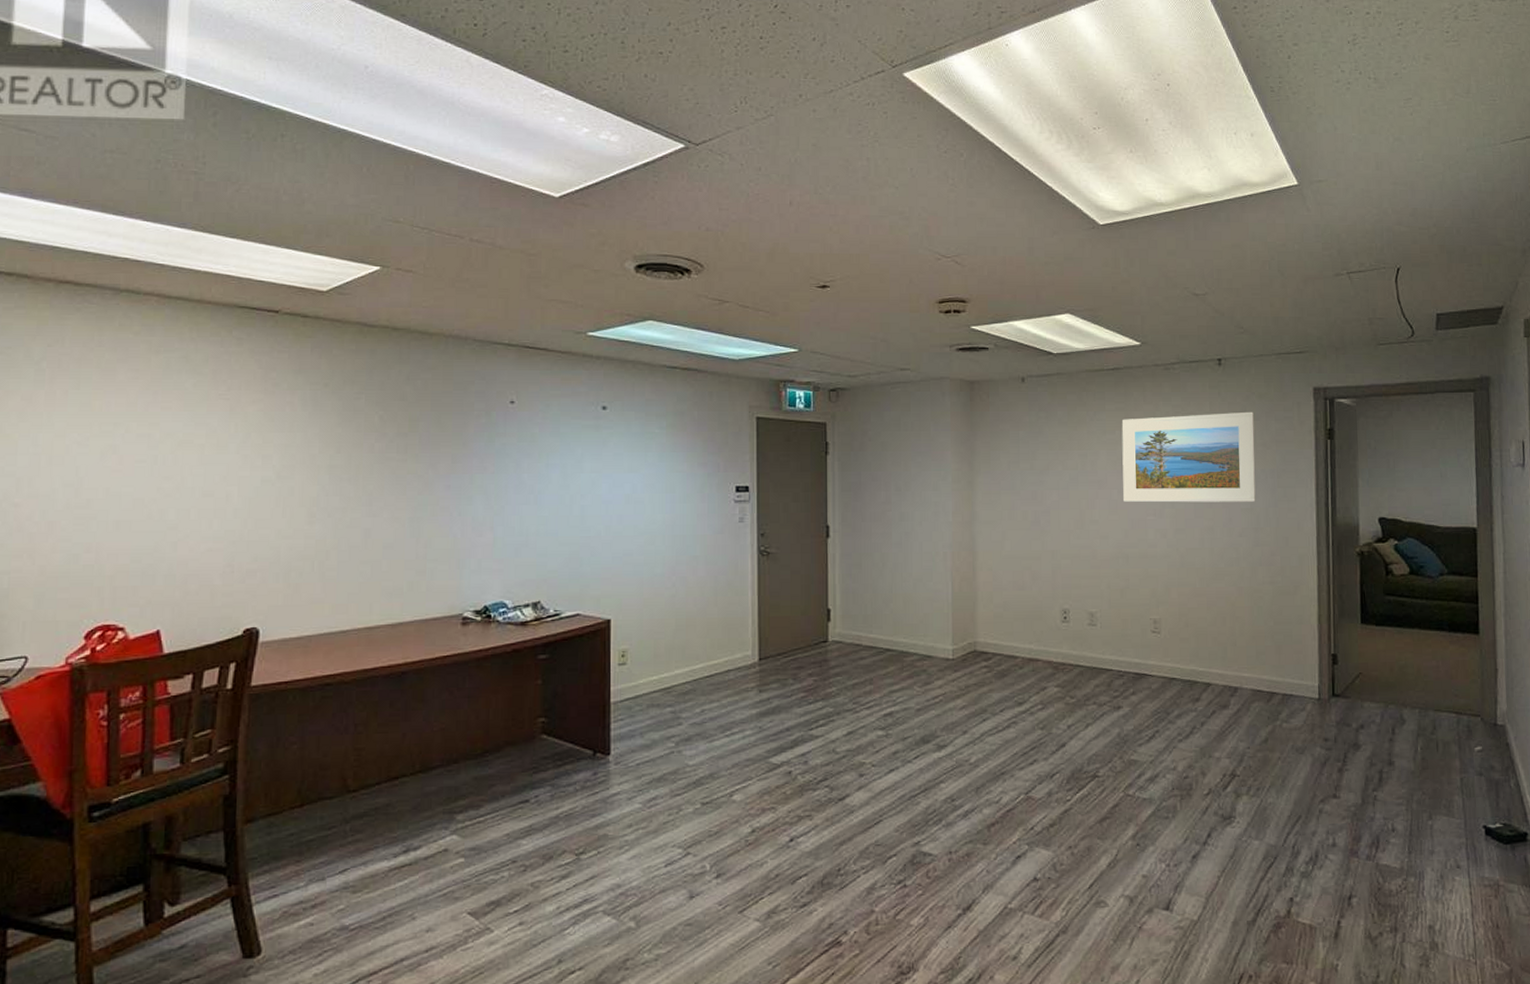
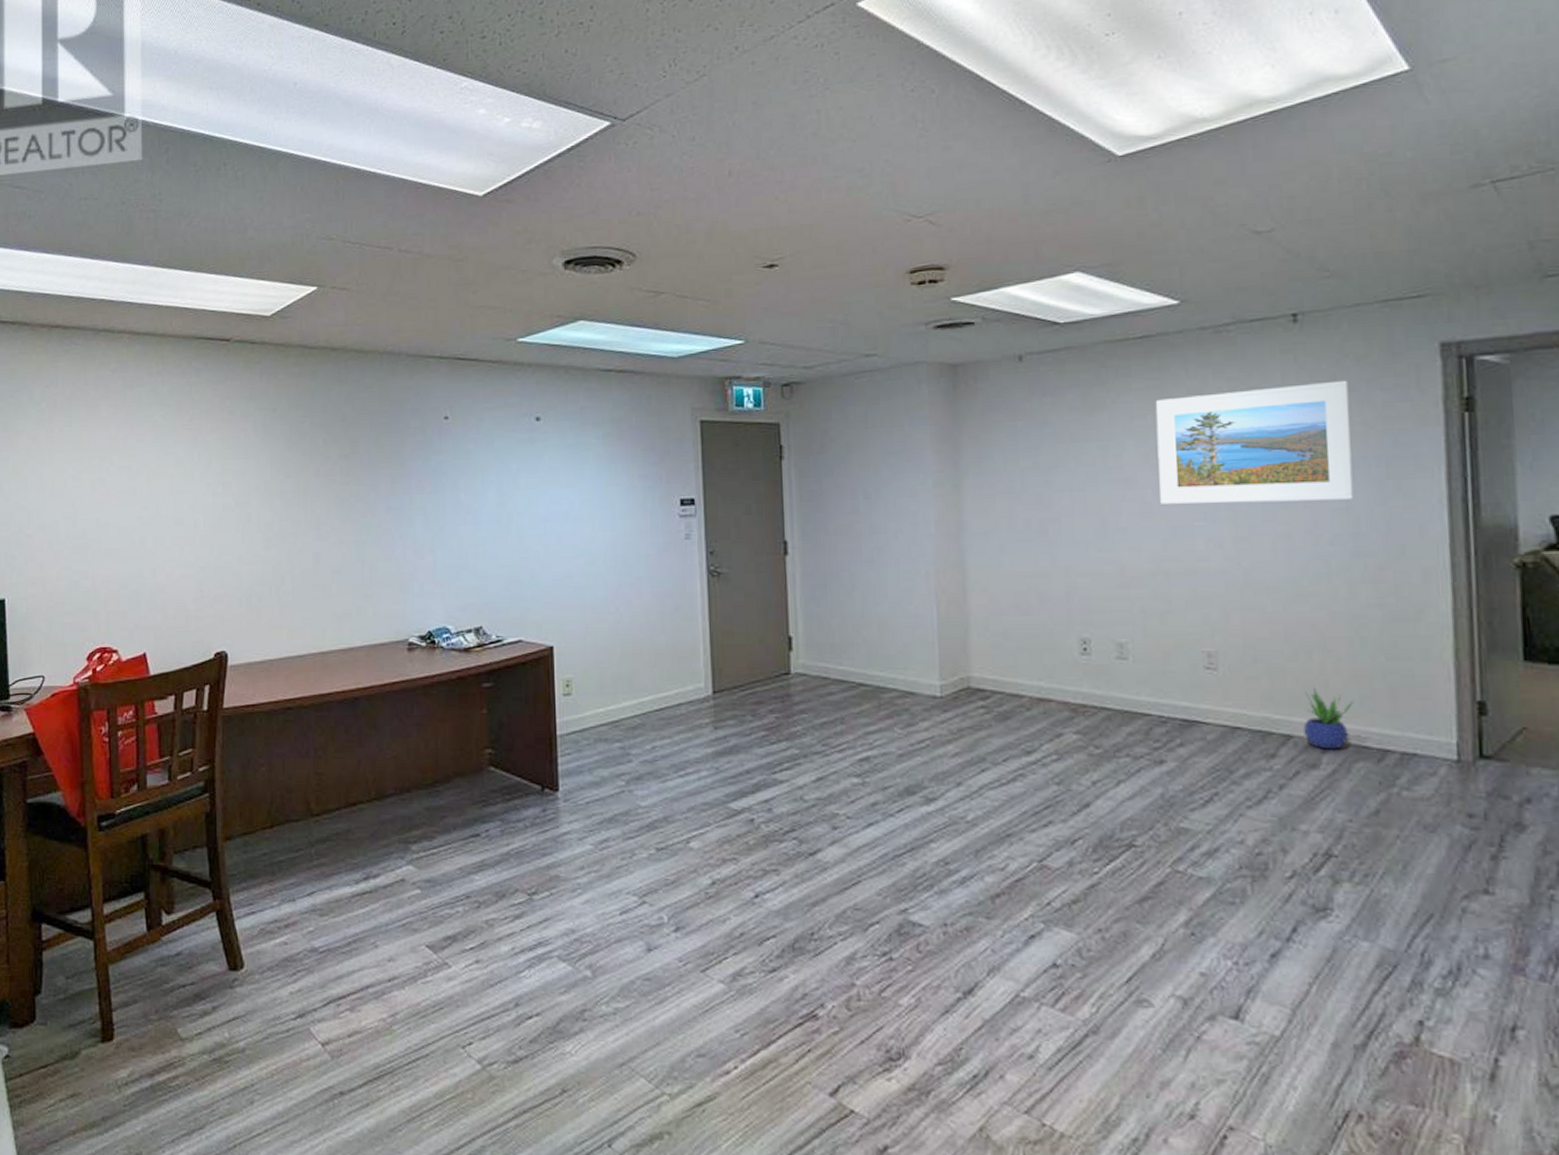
potted plant: none [1219,645,1252,694] -> present [1303,687,1354,750]

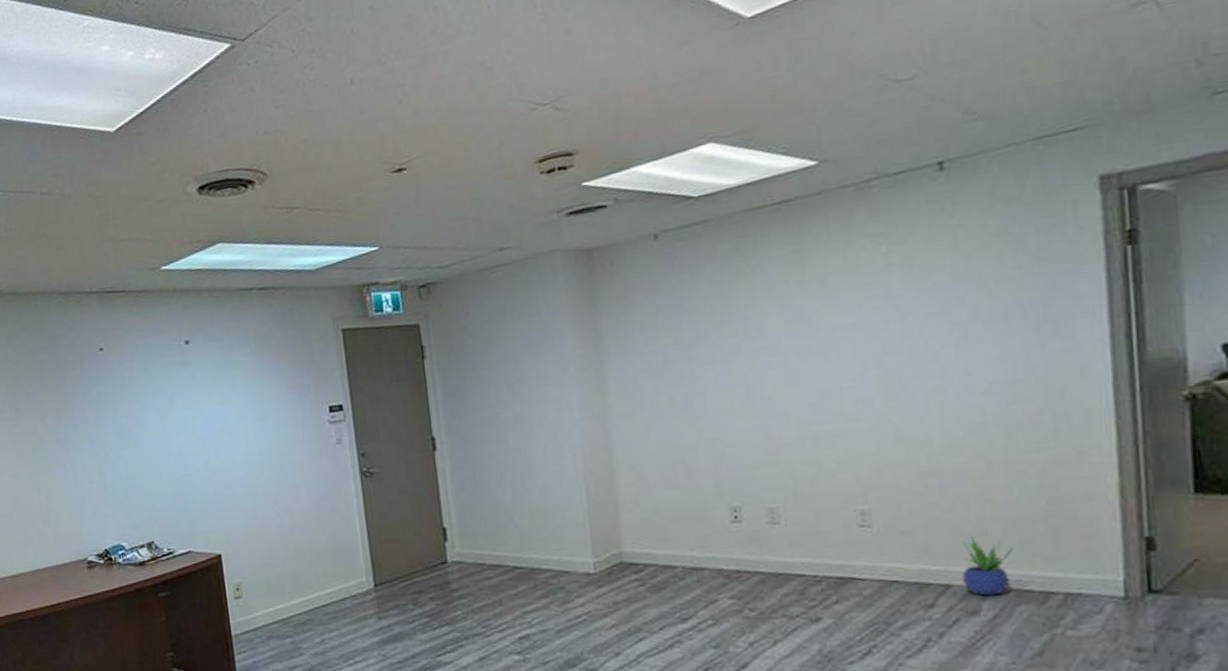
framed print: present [1155,380,1354,504] -> none [797,224,1009,369]

